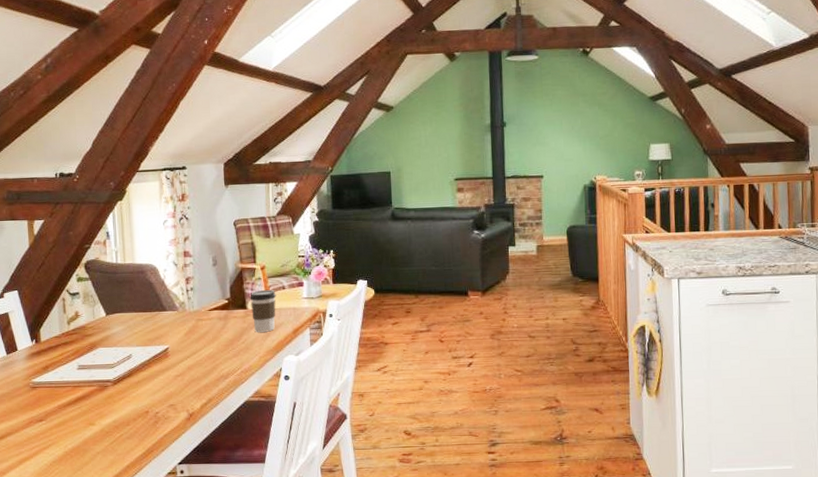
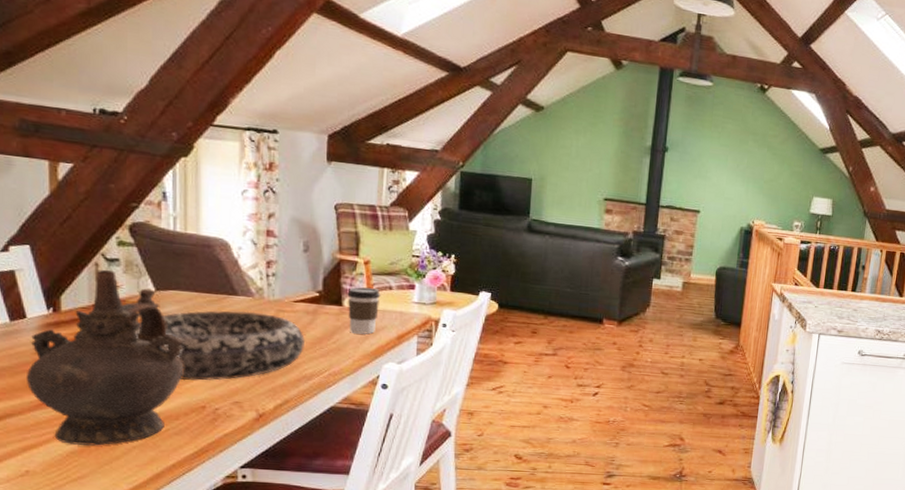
ceremonial vessel: none [20,302,131,455] -> present [27,269,184,446]
decorative bowl: none [92,323,221,390] -> present [134,310,306,381]

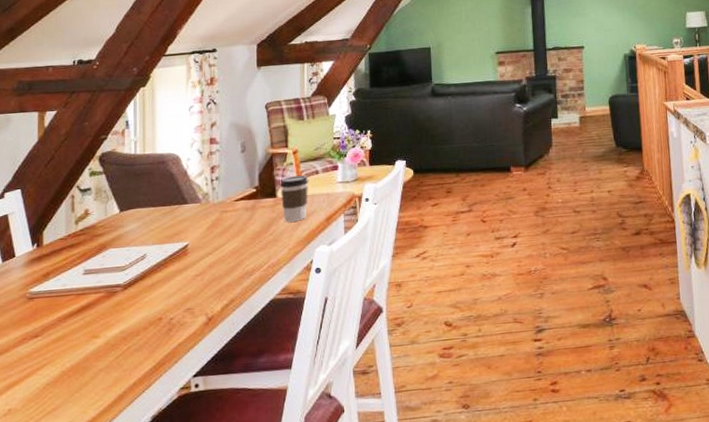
ceremonial vessel: present [27,269,184,446] -> none [13,199,143,376]
decorative bowl: present [134,310,306,381] -> none [102,216,247,295]

